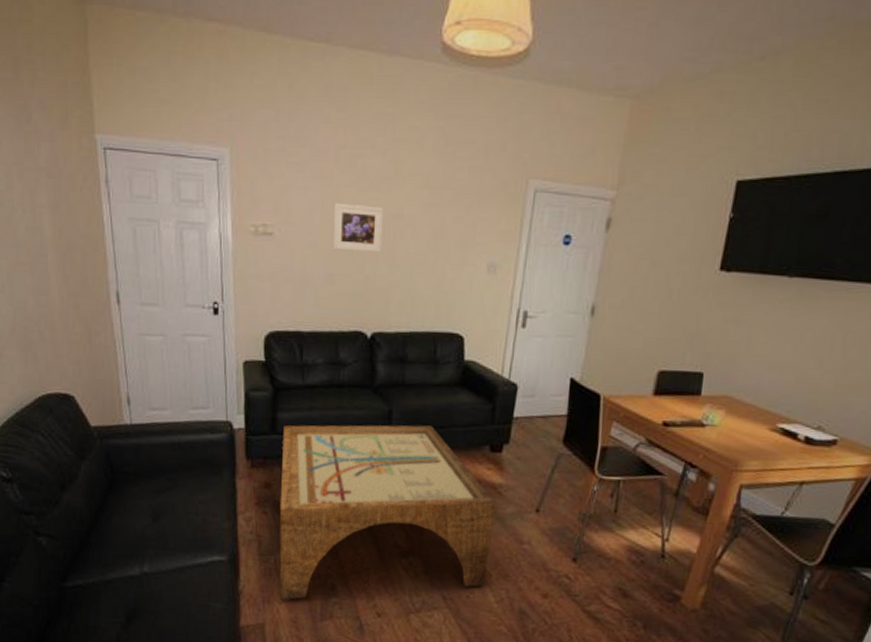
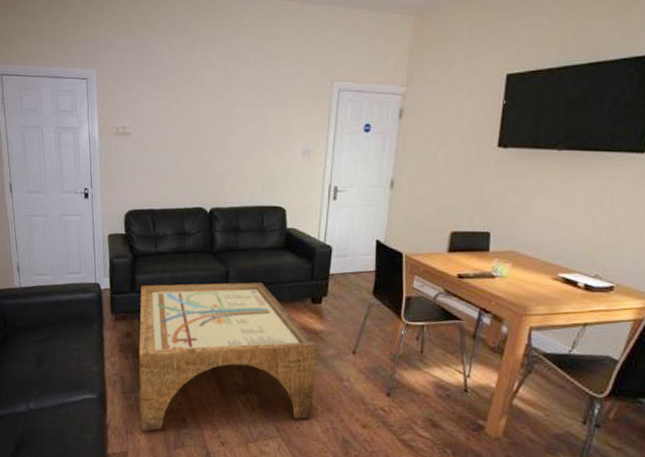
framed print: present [332,203,384,252] -> none [177,107,218,144]

